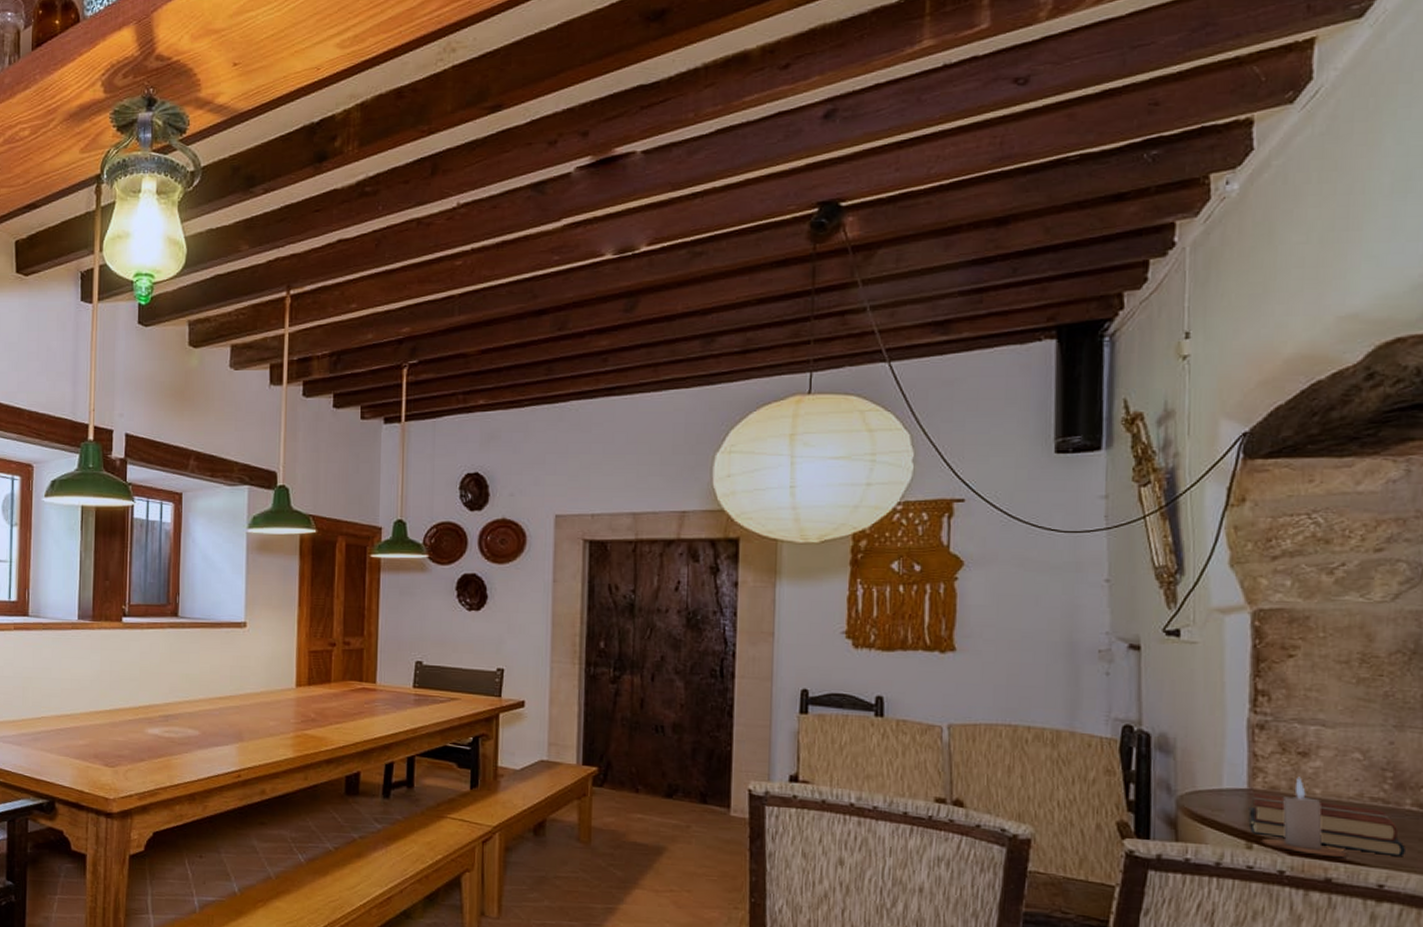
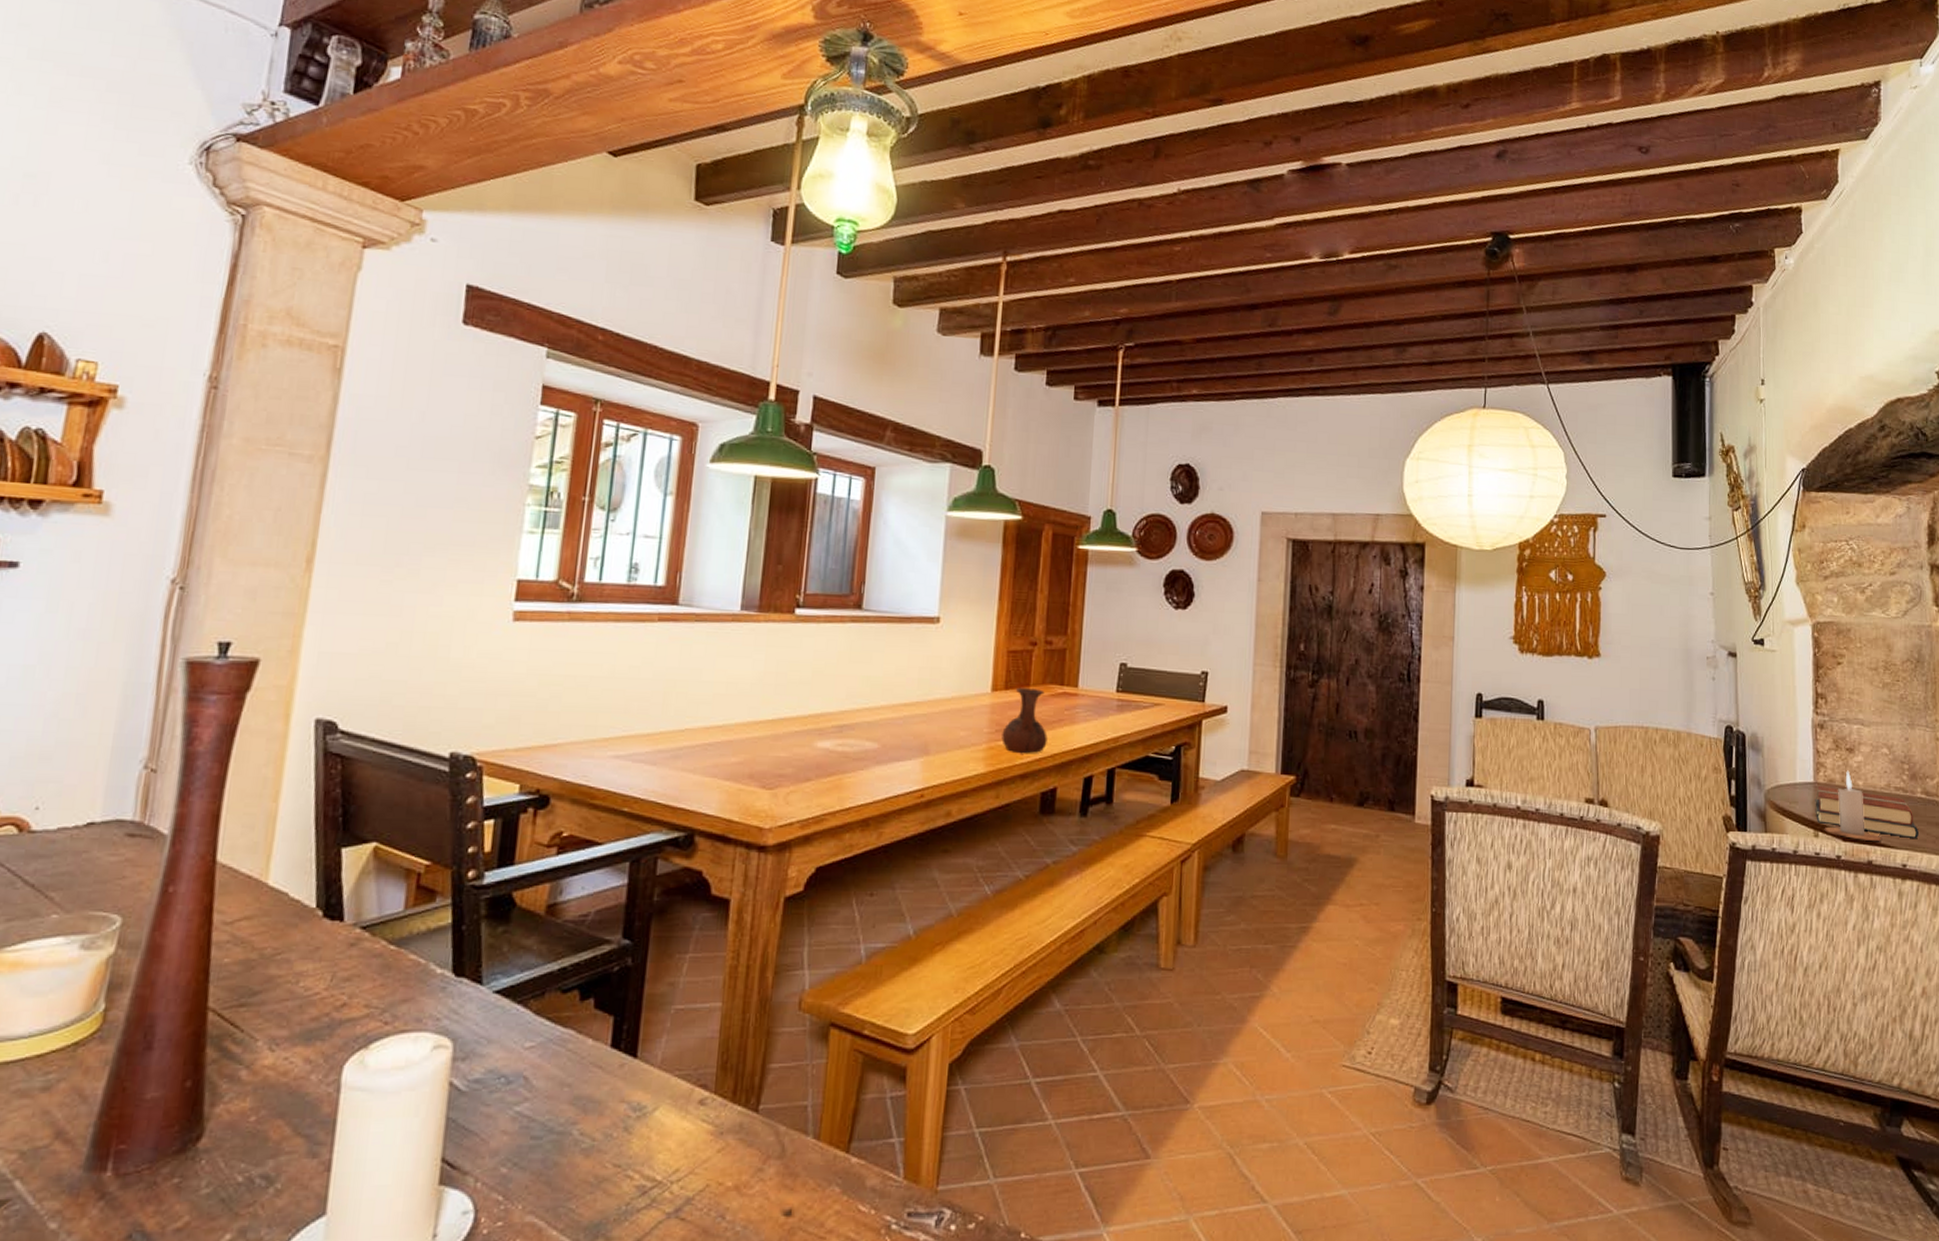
ceramic pitcher: none [307,683,349,741] -> present [1001,687,1048,753]

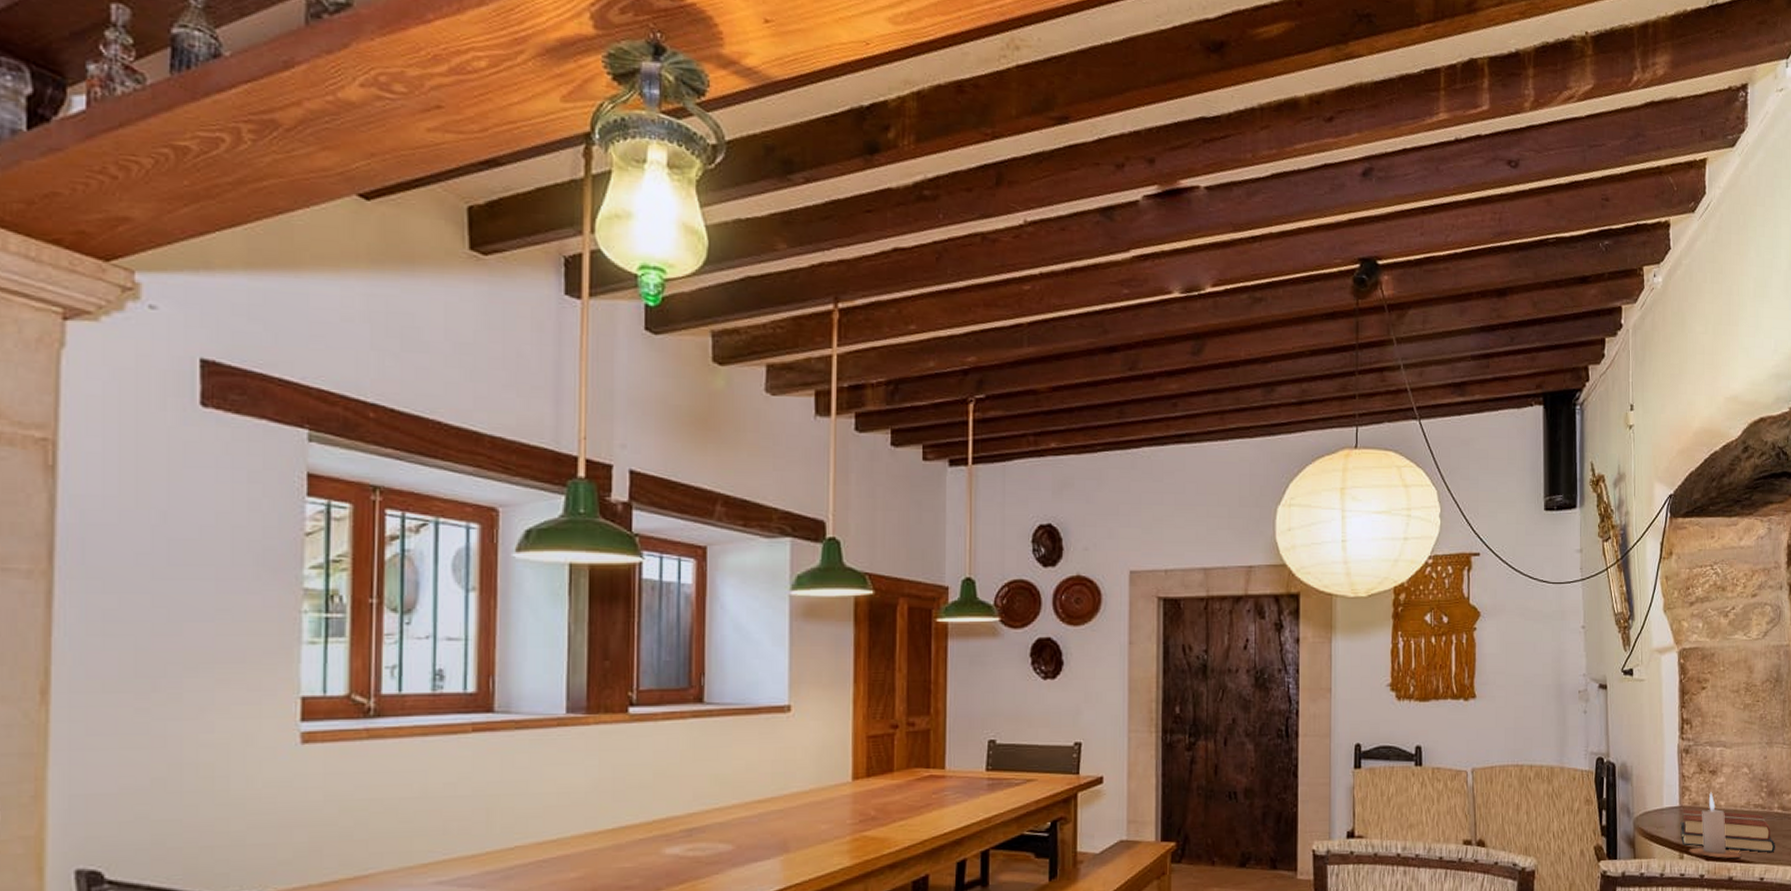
ceramic pitcher: present [1001,687,1048,753] -> none [867,773,915,842]

